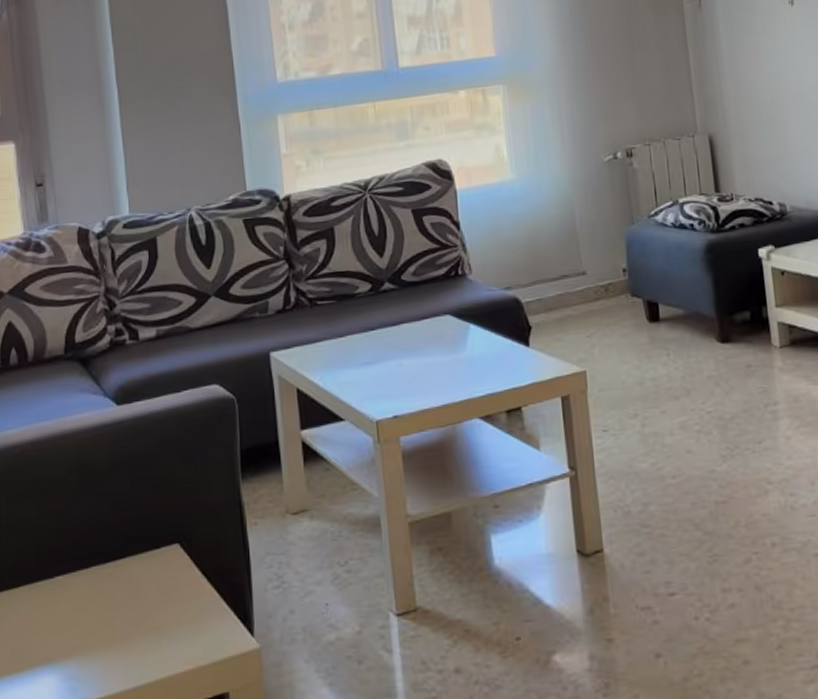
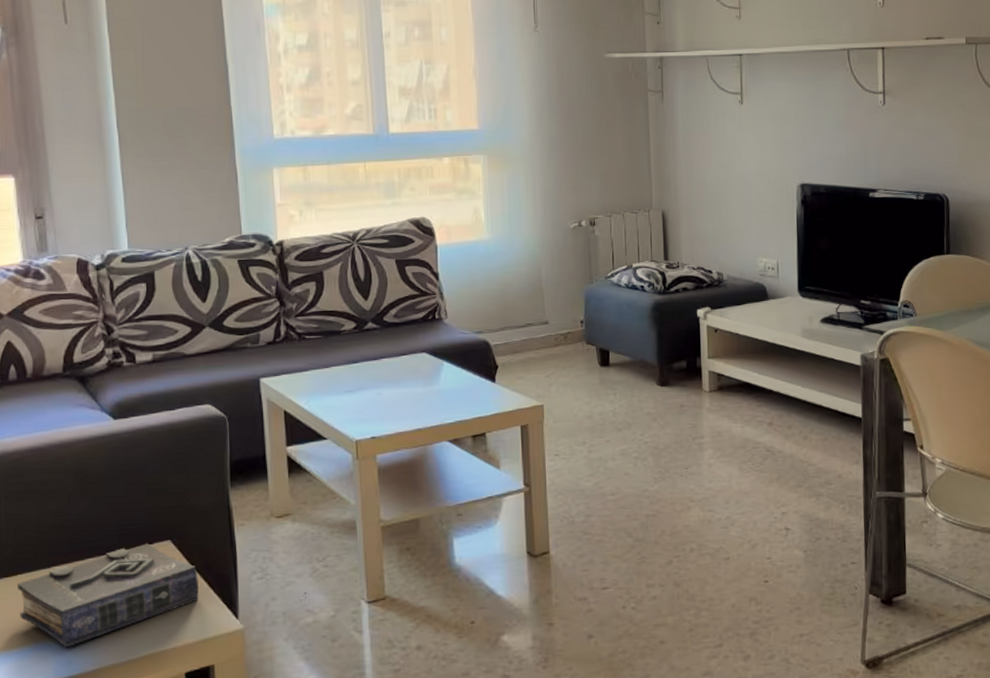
book: none [19,548,211,672] -> present [18,543,199,648]

